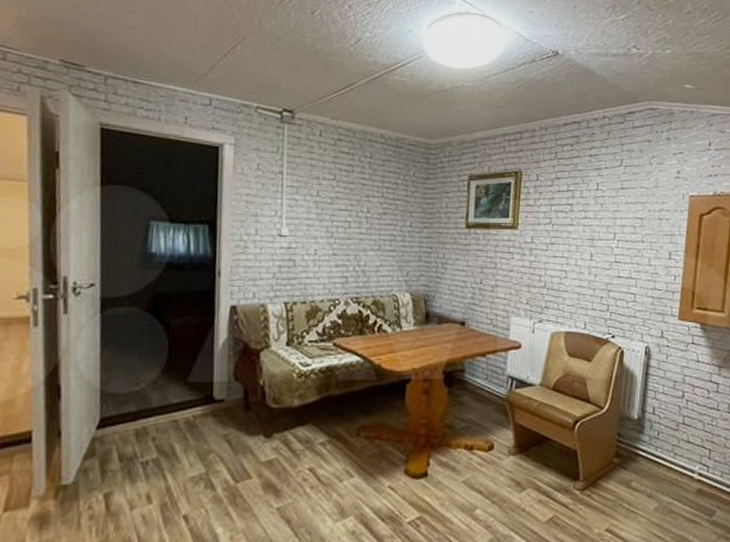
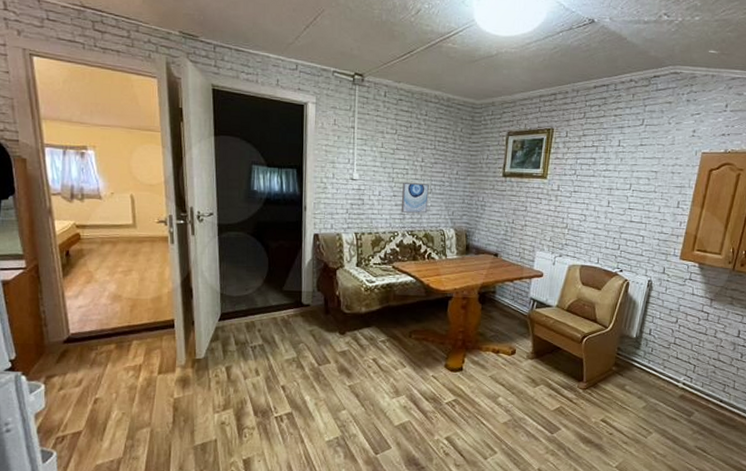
wall art: none [344,238,377,275] -> present [402,183,429,214]

